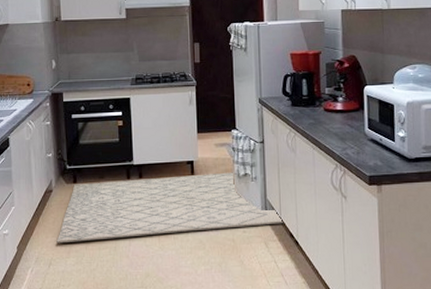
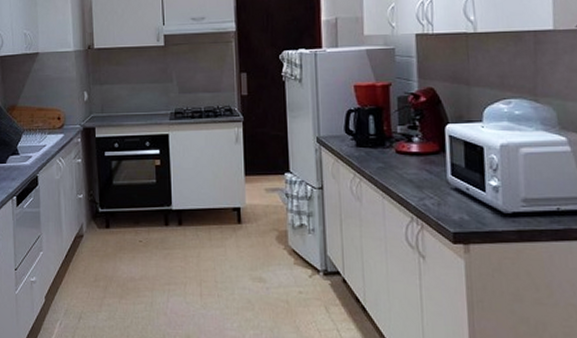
rug: present [56,172,285,244] -> none [87,222,350,295]

